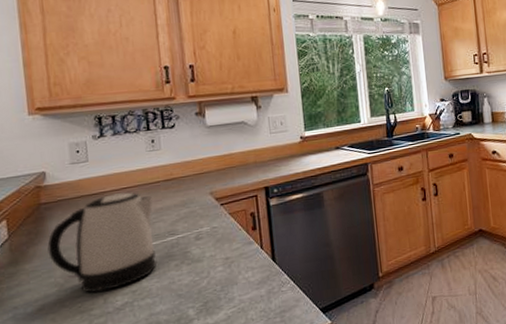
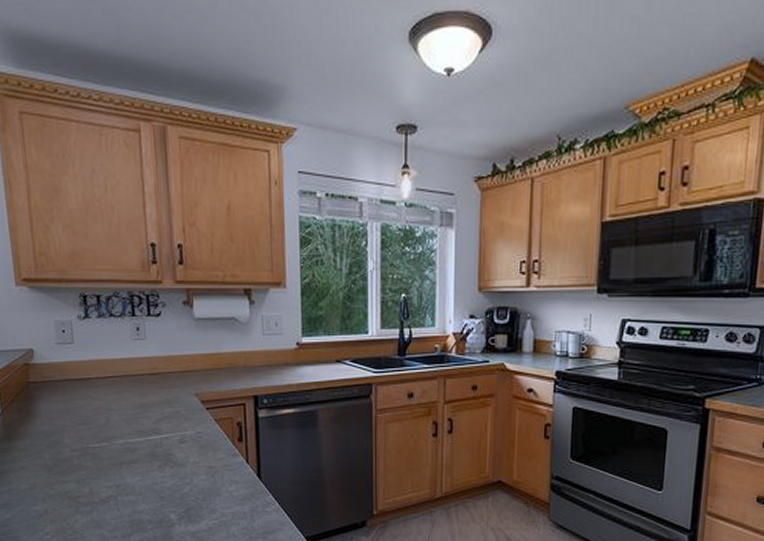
kettle: present [47,193,158,293] -> none [37,382,141,480]

